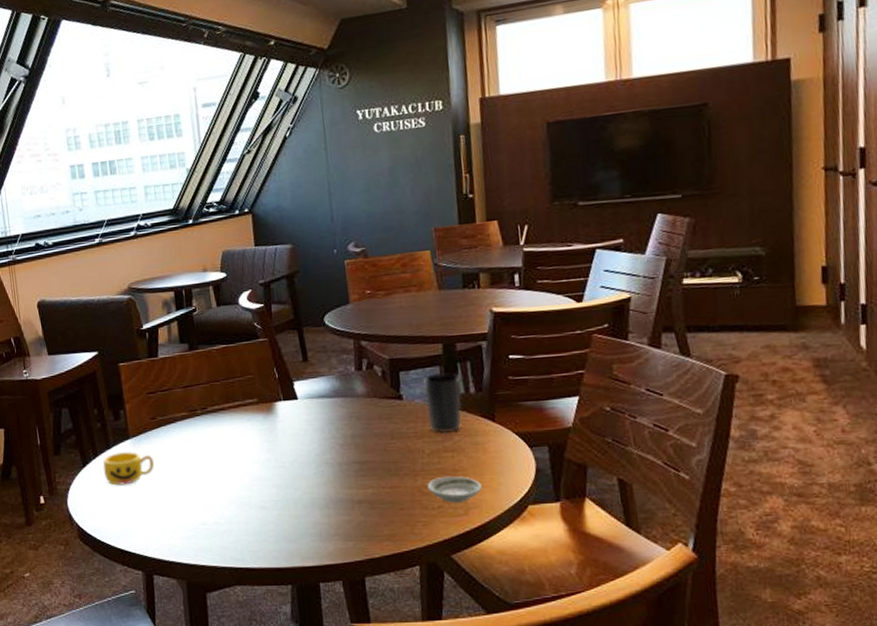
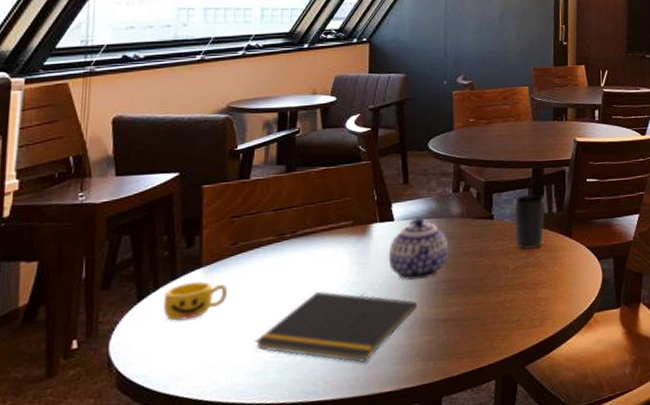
notepad: none [183,466,331,536] -> present [255,291,417,363]
teapot: none [295,396,357,460] -> present [388,217,448,281]
saucer: present [428,476,482,503] -> none [509,289,557,316]

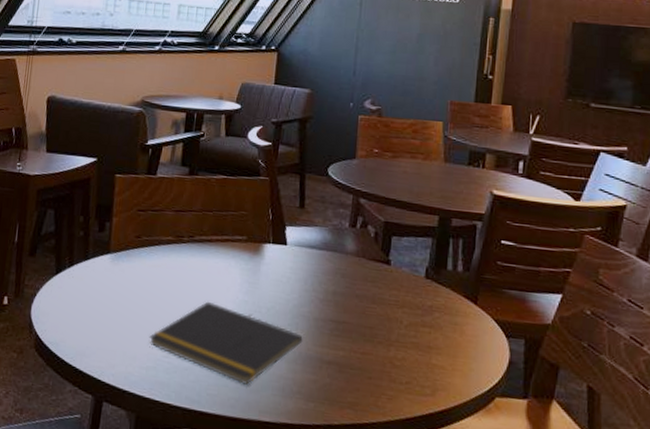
cup: present [162,281,228,321] -> none [75,265,130,301]
teapot: present [388,217,448,281] -> none [278,246,339,314]
cup: present [514,194,546,250] -> none [411,245,451,308]

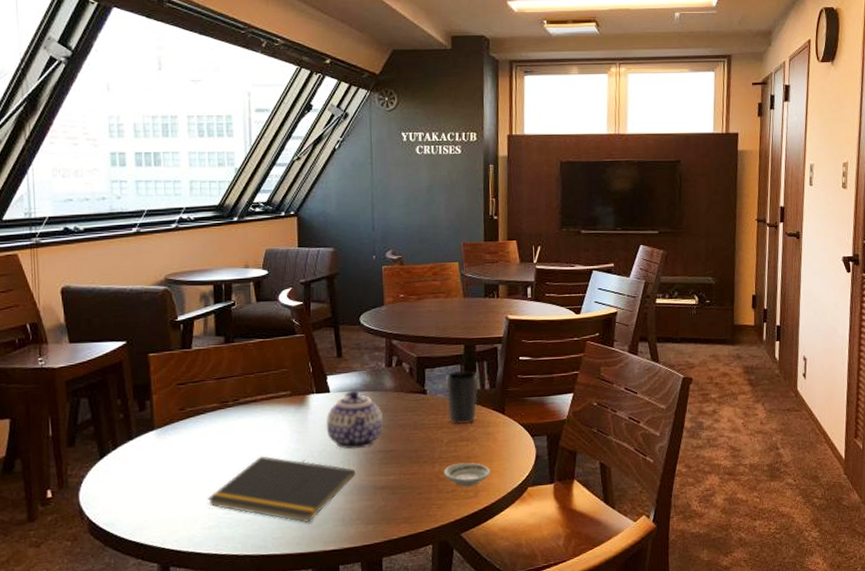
teapot: none [278,246,339,314] -> present [326,390,383,450]
saucer: none [399,351,453,382] -> present [444,462,490,487]
cup: none [411,245,451,308] -> present [446,370,478,424]

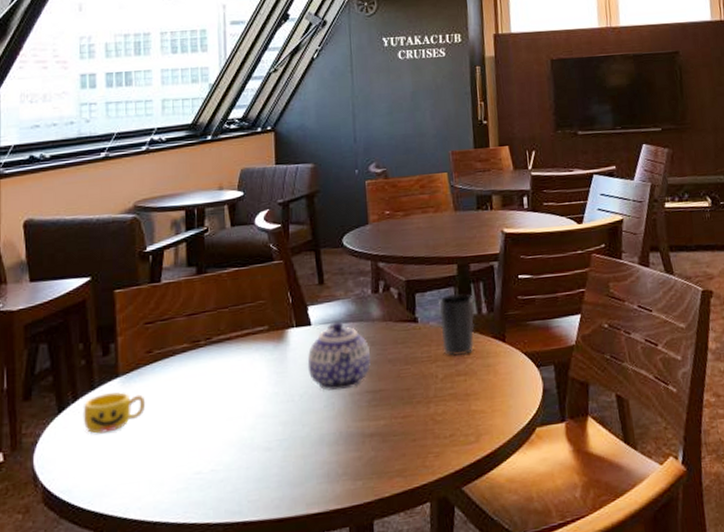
cup: none [122,443,180,477] -> present [83,392,146,434]
notepad: present [207,456,356,523] -> none [175,402,341,481]
saucer: present [444,462,490,487] -> none [440,401,493,430]

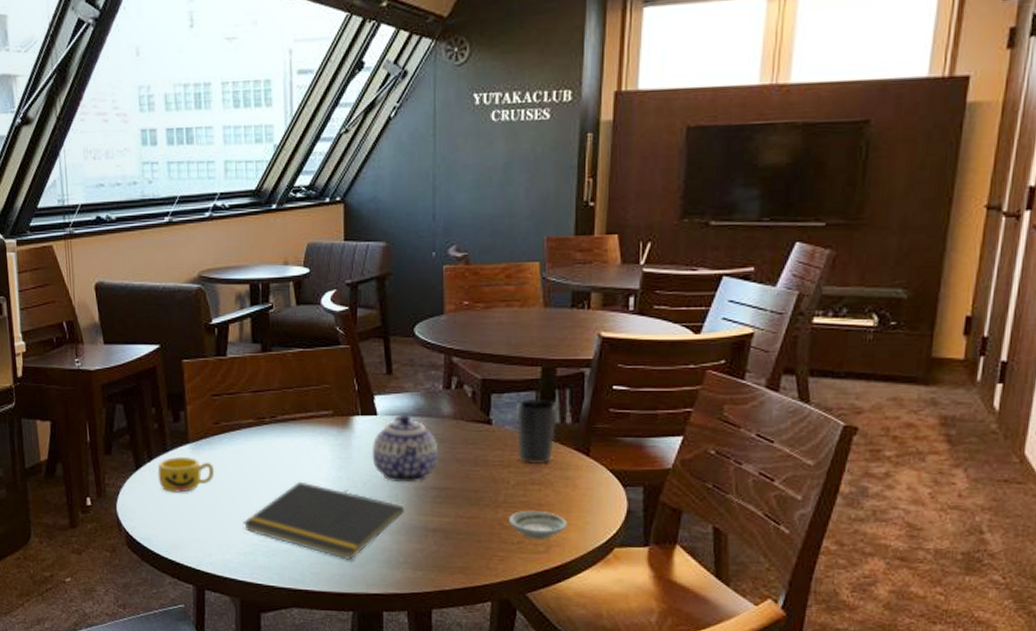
notepad: none [175,402,341,481] -> present [243,481,404,560]
saucer: none [440,401,493,430] -> present [509,510,567,539]

